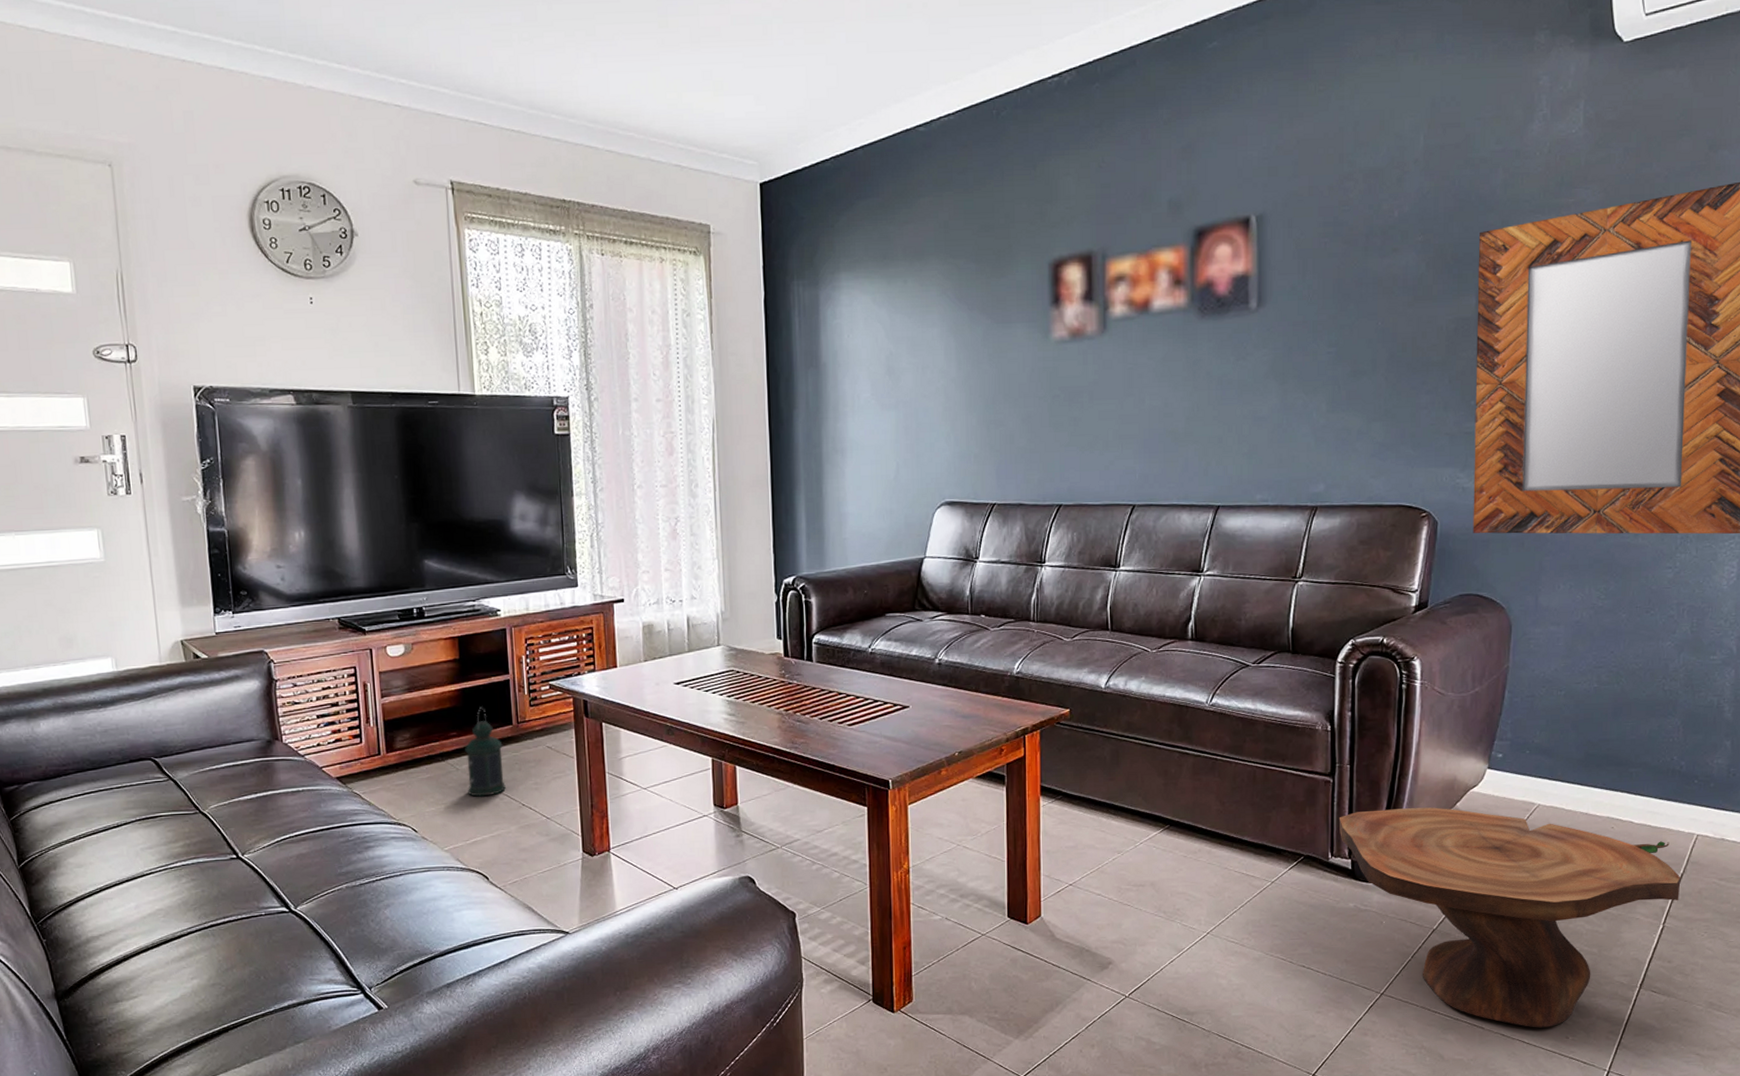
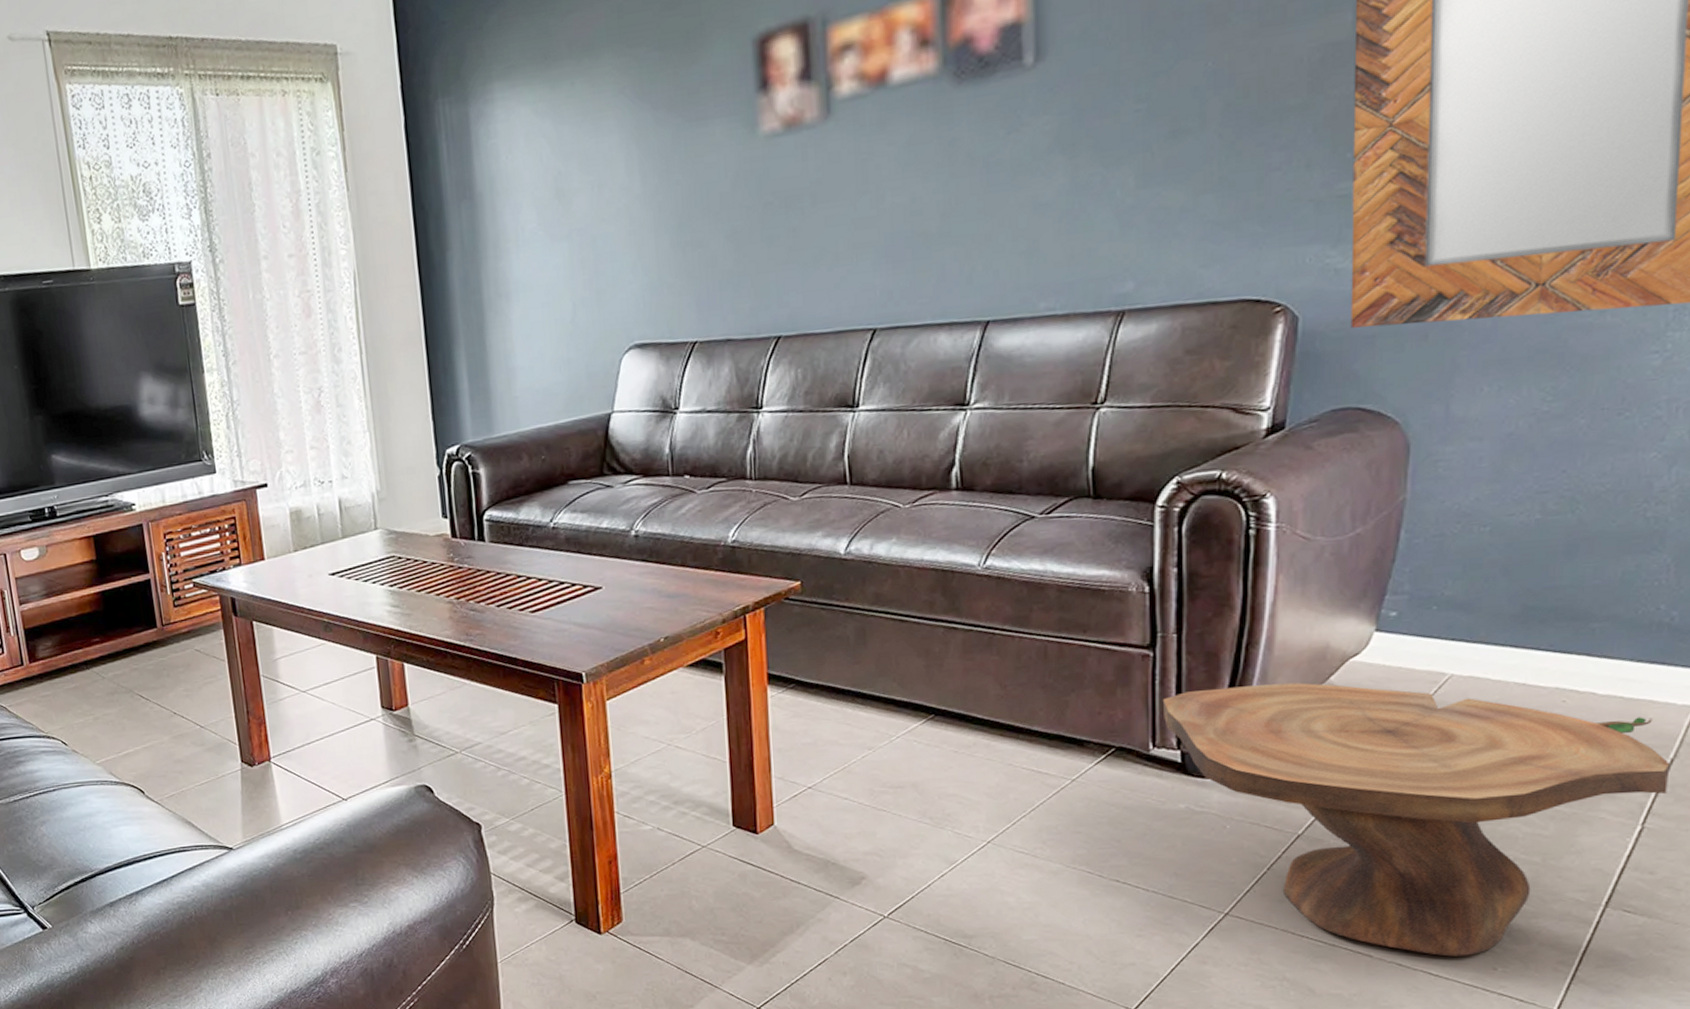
lantern: present [465,706,506,797] -> none [109,609,155,706]

